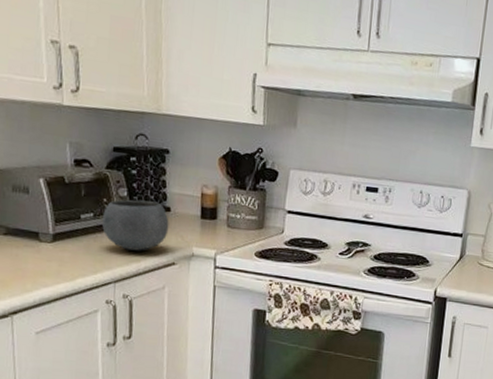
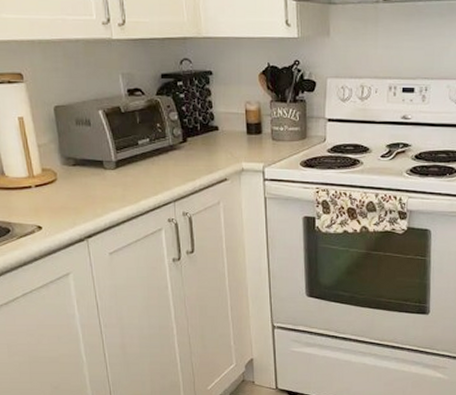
bowl: present [102,199,169,251] -> none [158,122,218,170]

